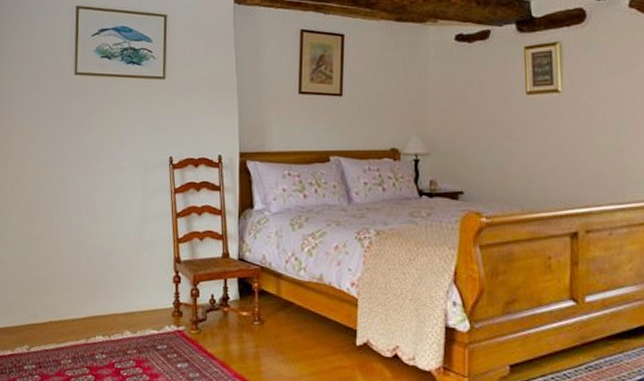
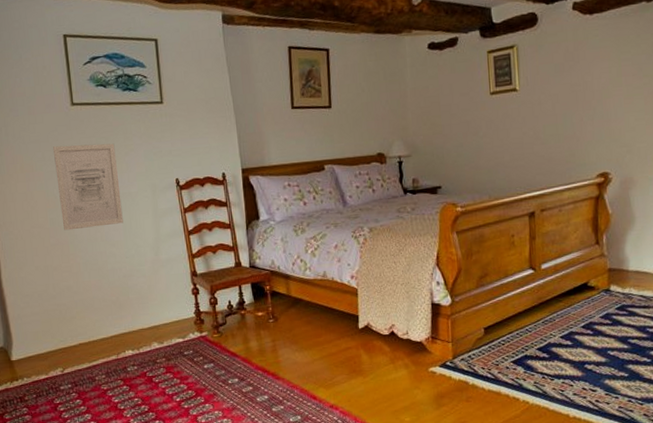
wall art: none [50,113,112,200] -> present [53,143,123,231]

